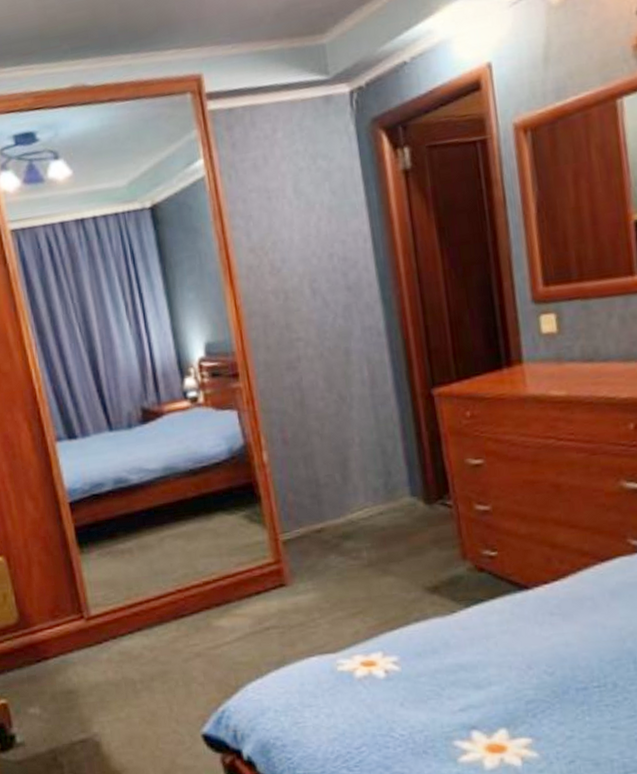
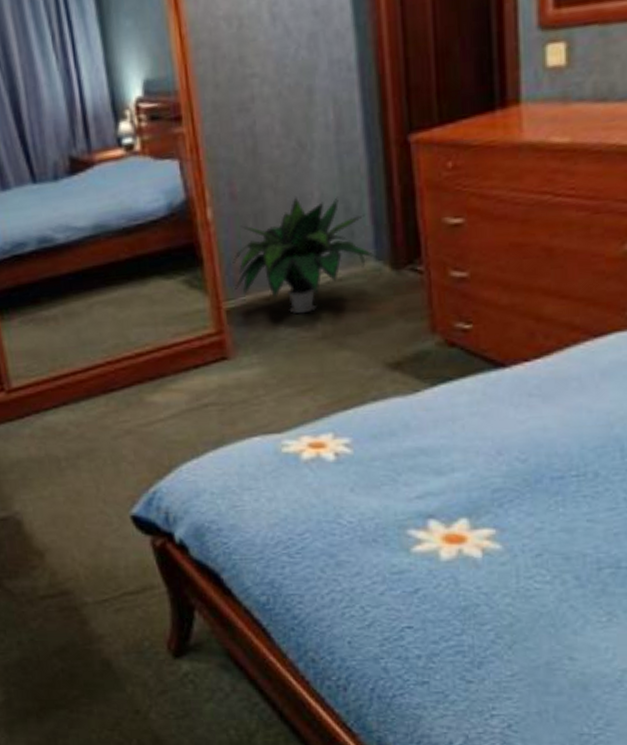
potted plant: none [287,442,412,545] -> present [232,197,377,314]

